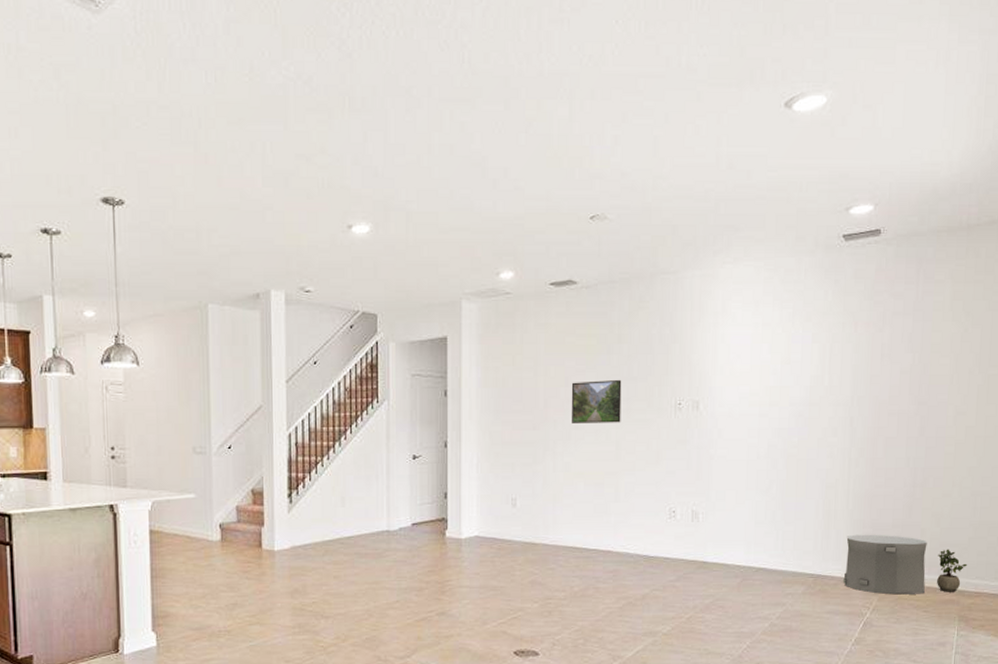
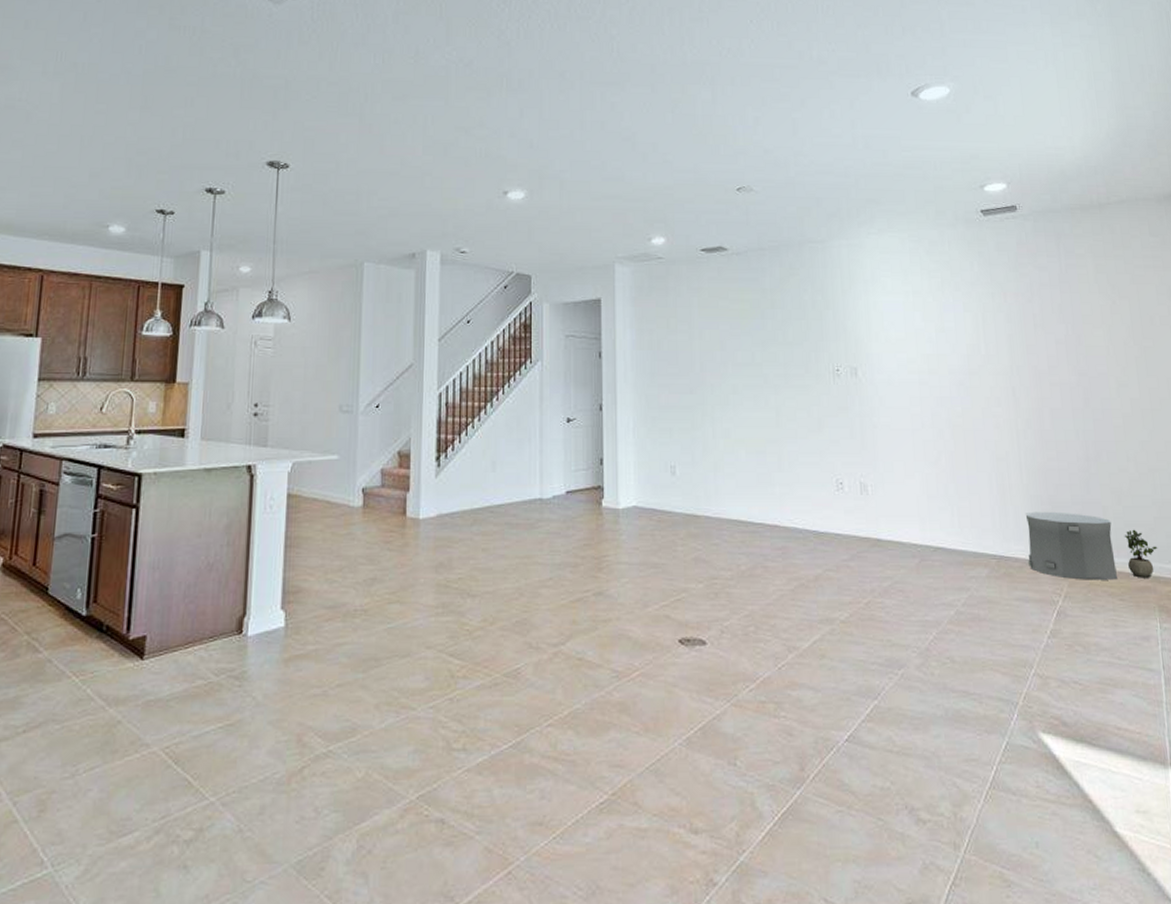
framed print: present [571,379,622,423] -> none [727,344,779,388]

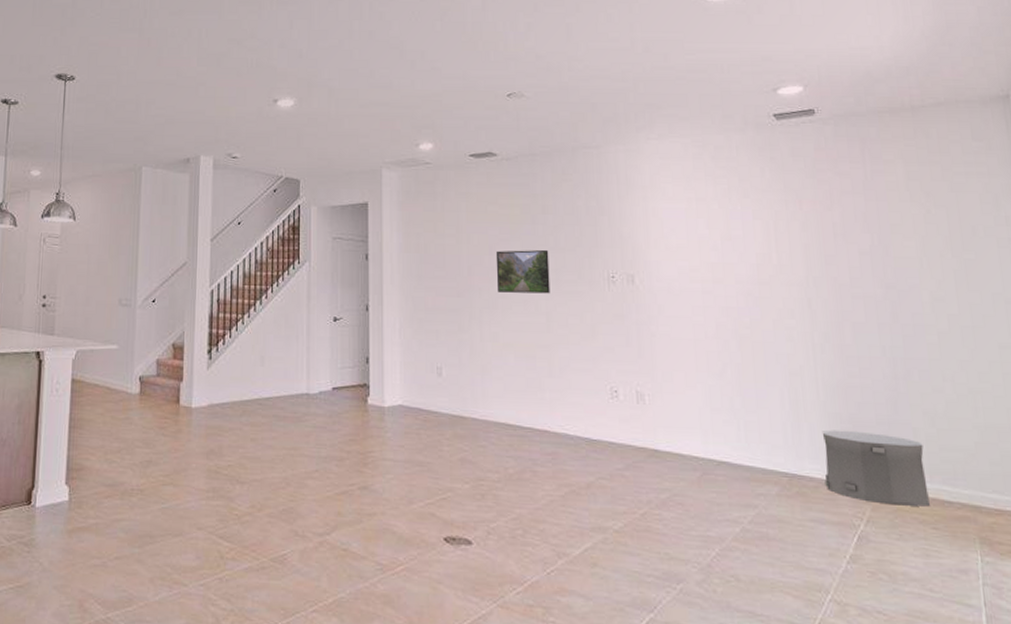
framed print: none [727,344,779,388] -> present [495,249,550,294]
potted plant: present [1124,529,1158,578] -> none [938,454,980,507]

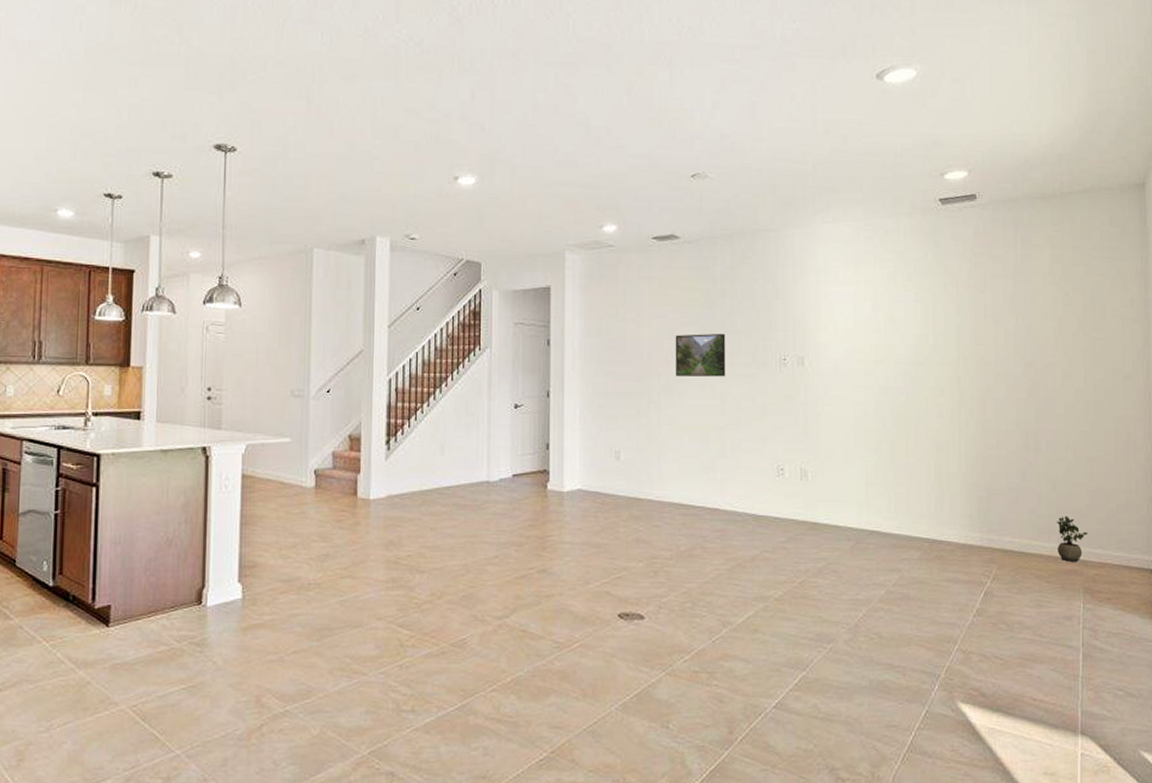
trash can: present [822,430,930,507] -> none [960,498,1046,563]
potted plant: none [938,454,980,507] -> present [1056,516,1088,562]

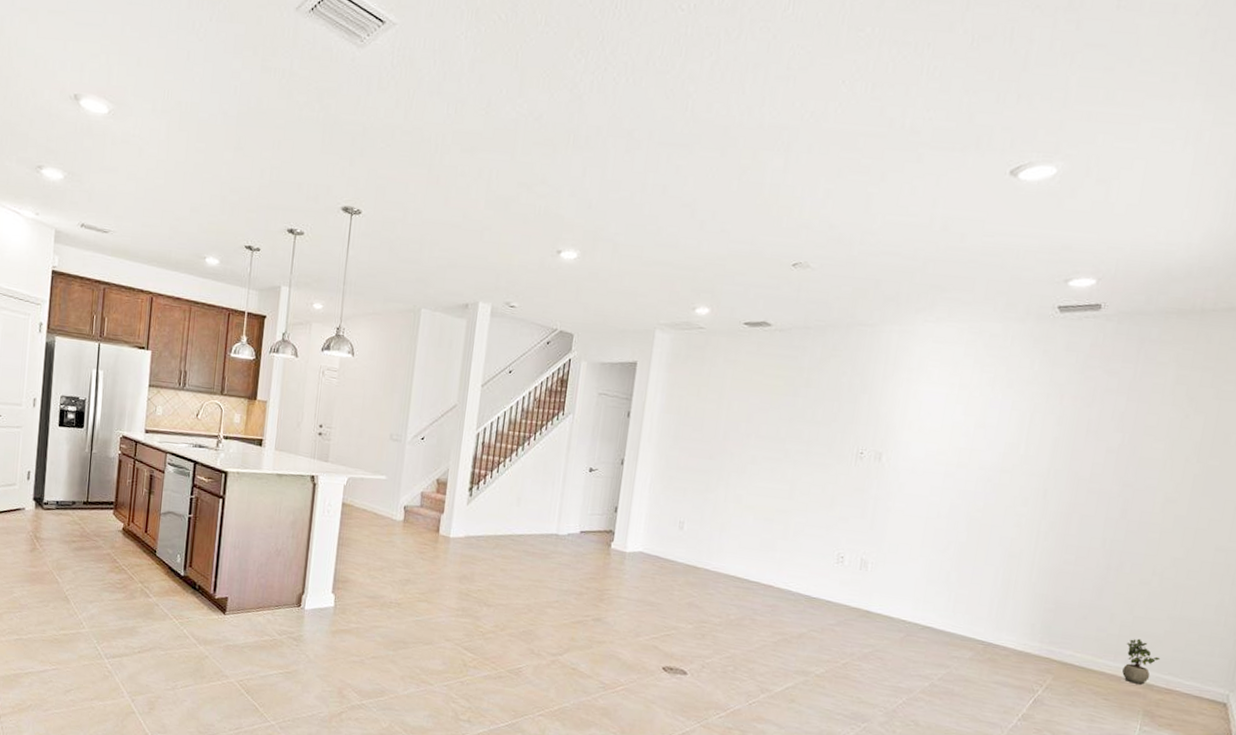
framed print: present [675,333,726,377] -> none [748,419,805,464]

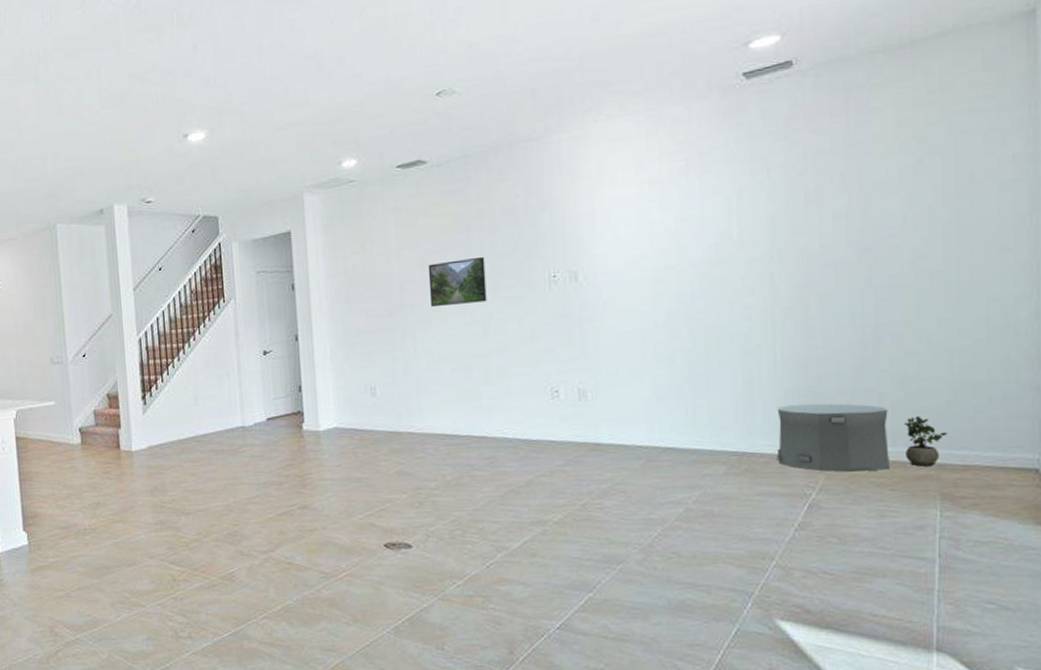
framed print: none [748,419,805,464] -> present [428,256,487,306]
trash can: none [1016,608,1116,681] -> present [777,403,889,472]

